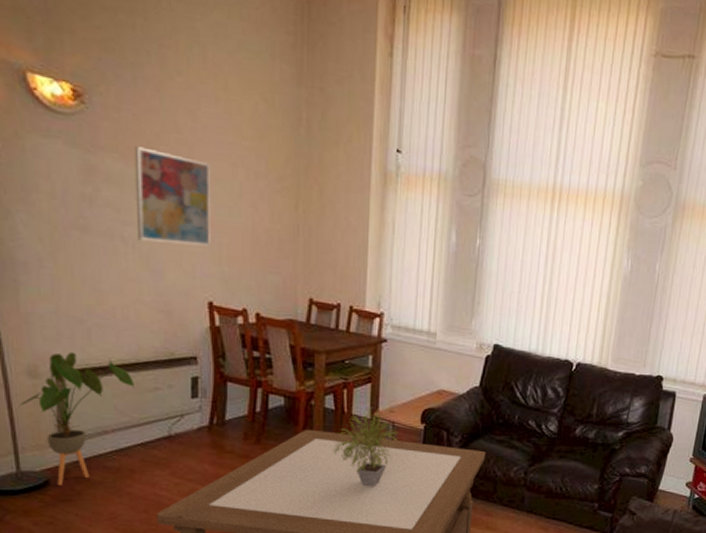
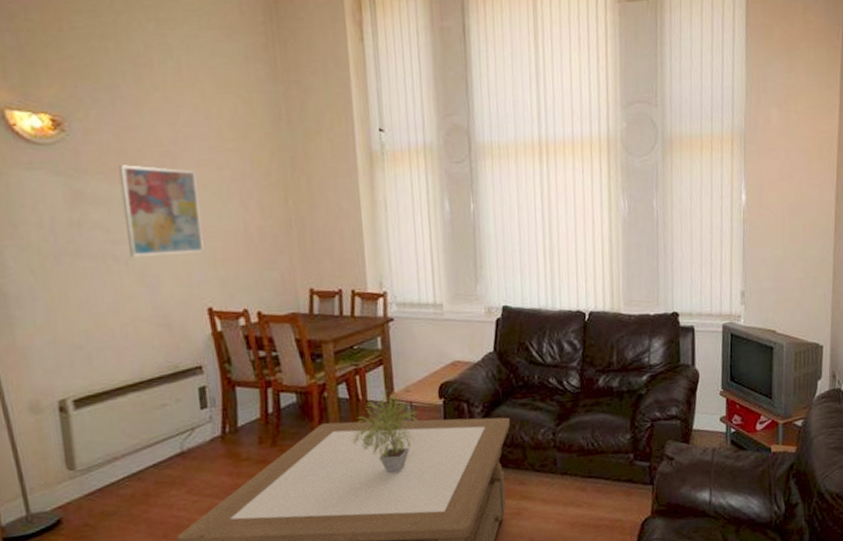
house plant: present [19,351,134,486] -> none [24,380,141,524]

